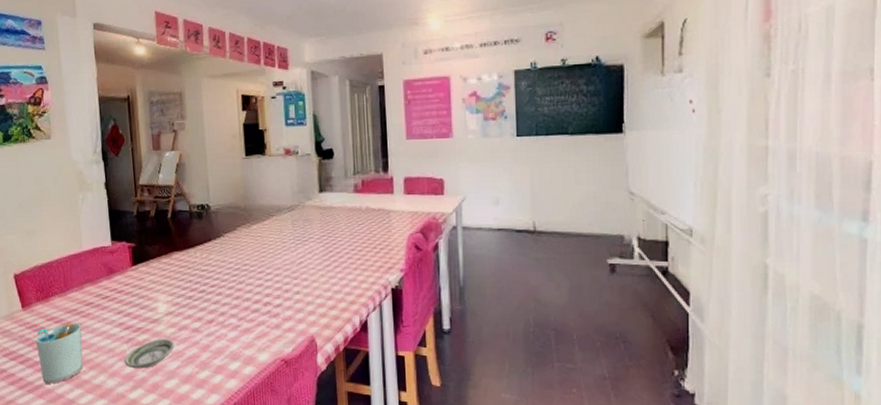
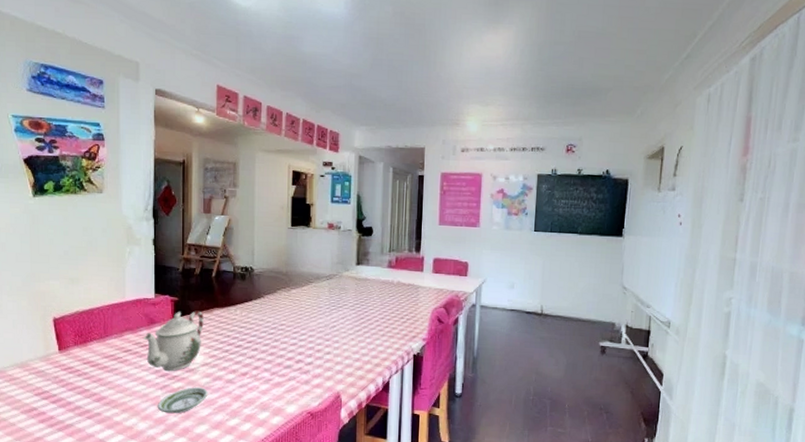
cup: present [36,322,83,385] -> none [71,367,118,424]
teapot: none [104,256,164,324] -> present [144,310,204,372]

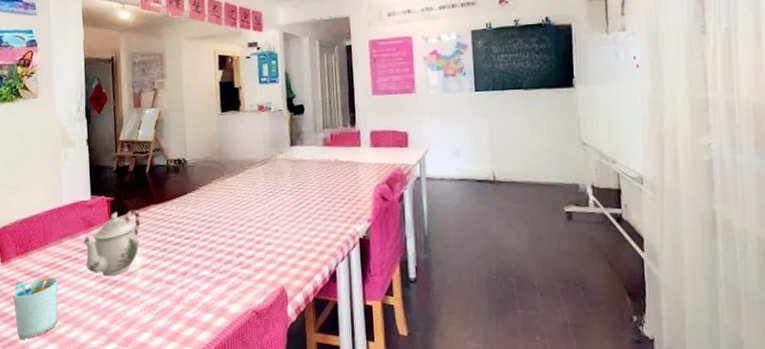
cup: none [71,367,118,424] -> present [13,276,59,340]
saucer: present [157,387,208,414] -> none [98,291,149,322]

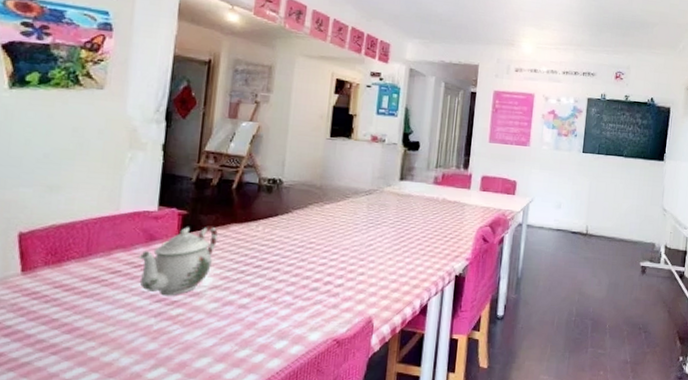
cup: present [13,276,59,340] -> none [32,291,100,362]

